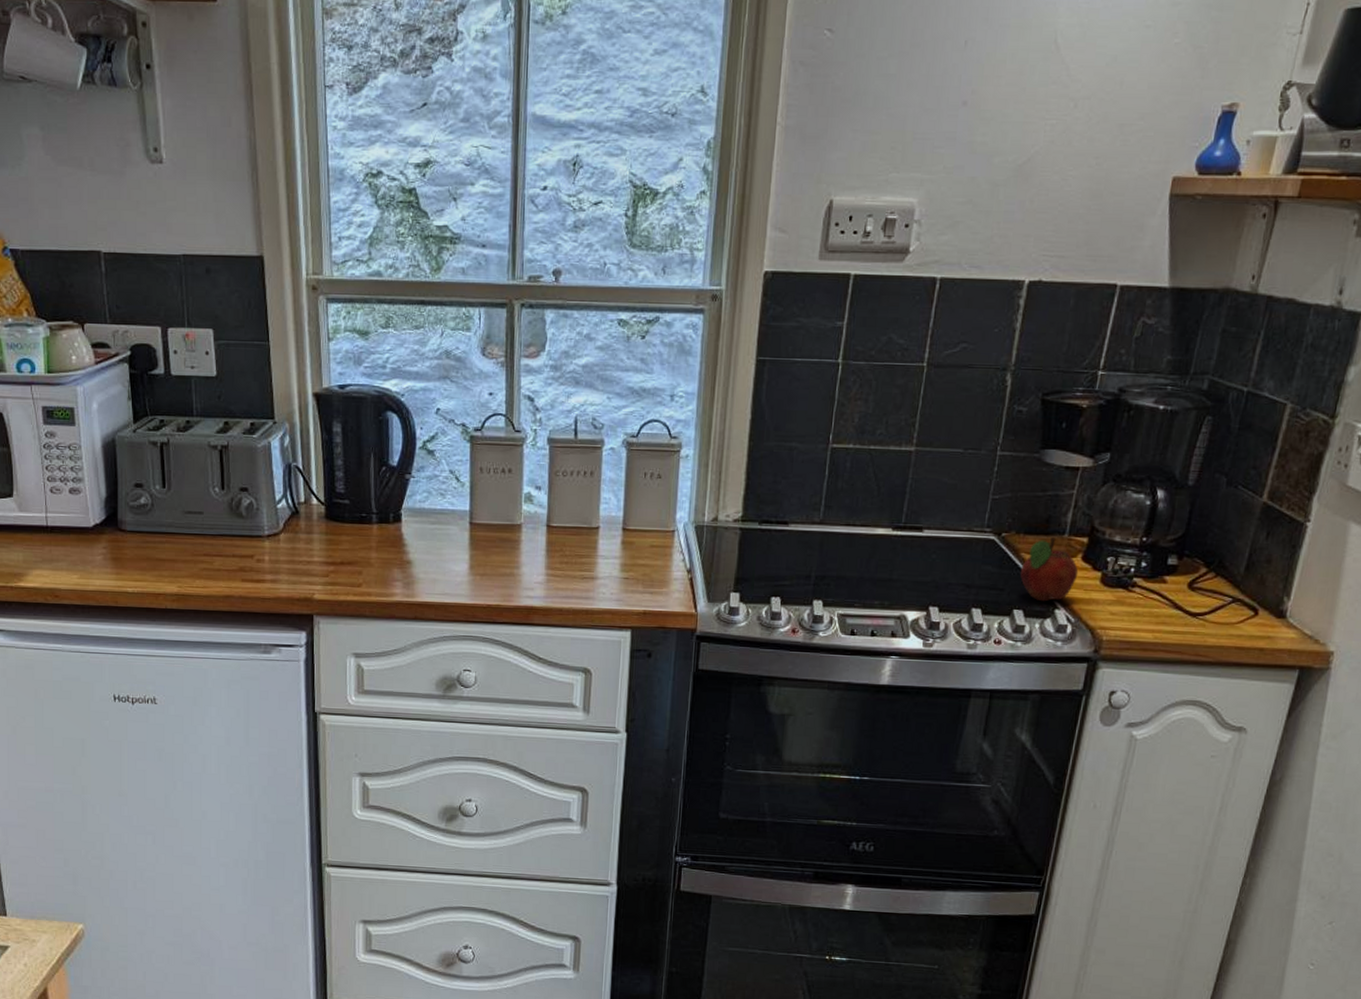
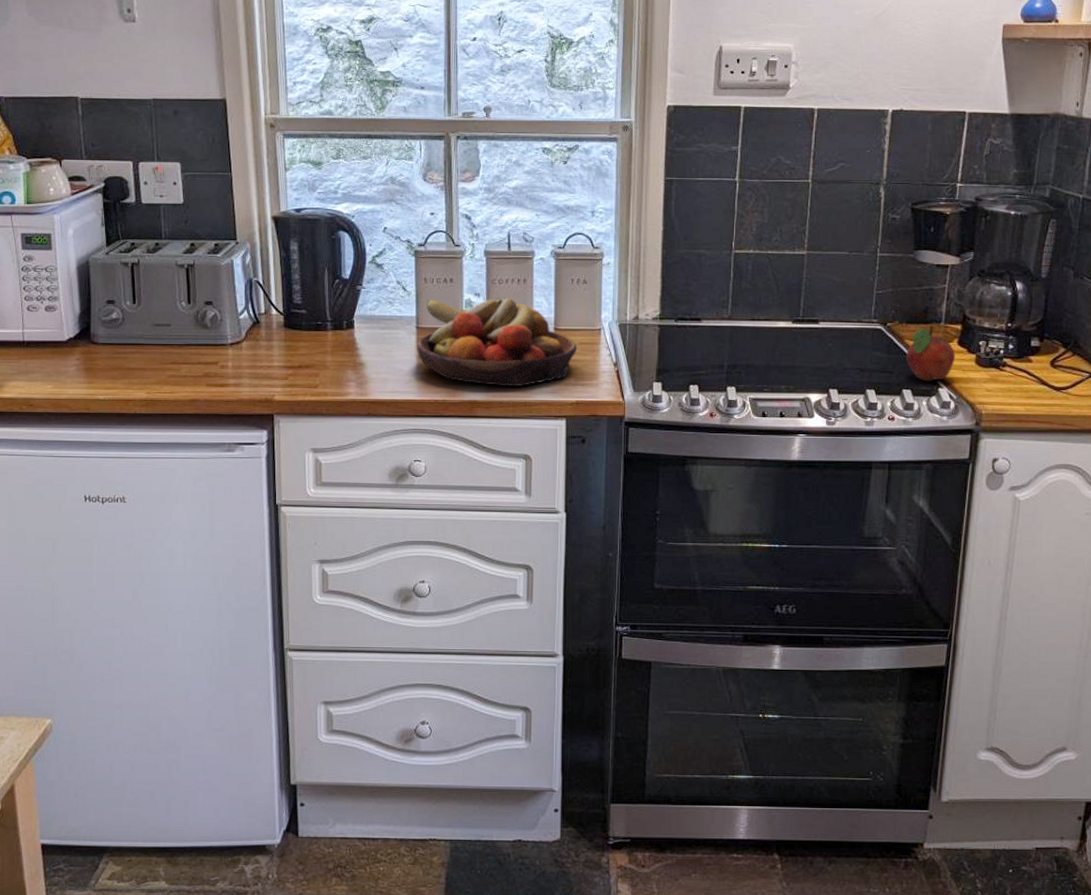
fruit bowl: none [470,491,648,593] -> present [417,297,578,387]

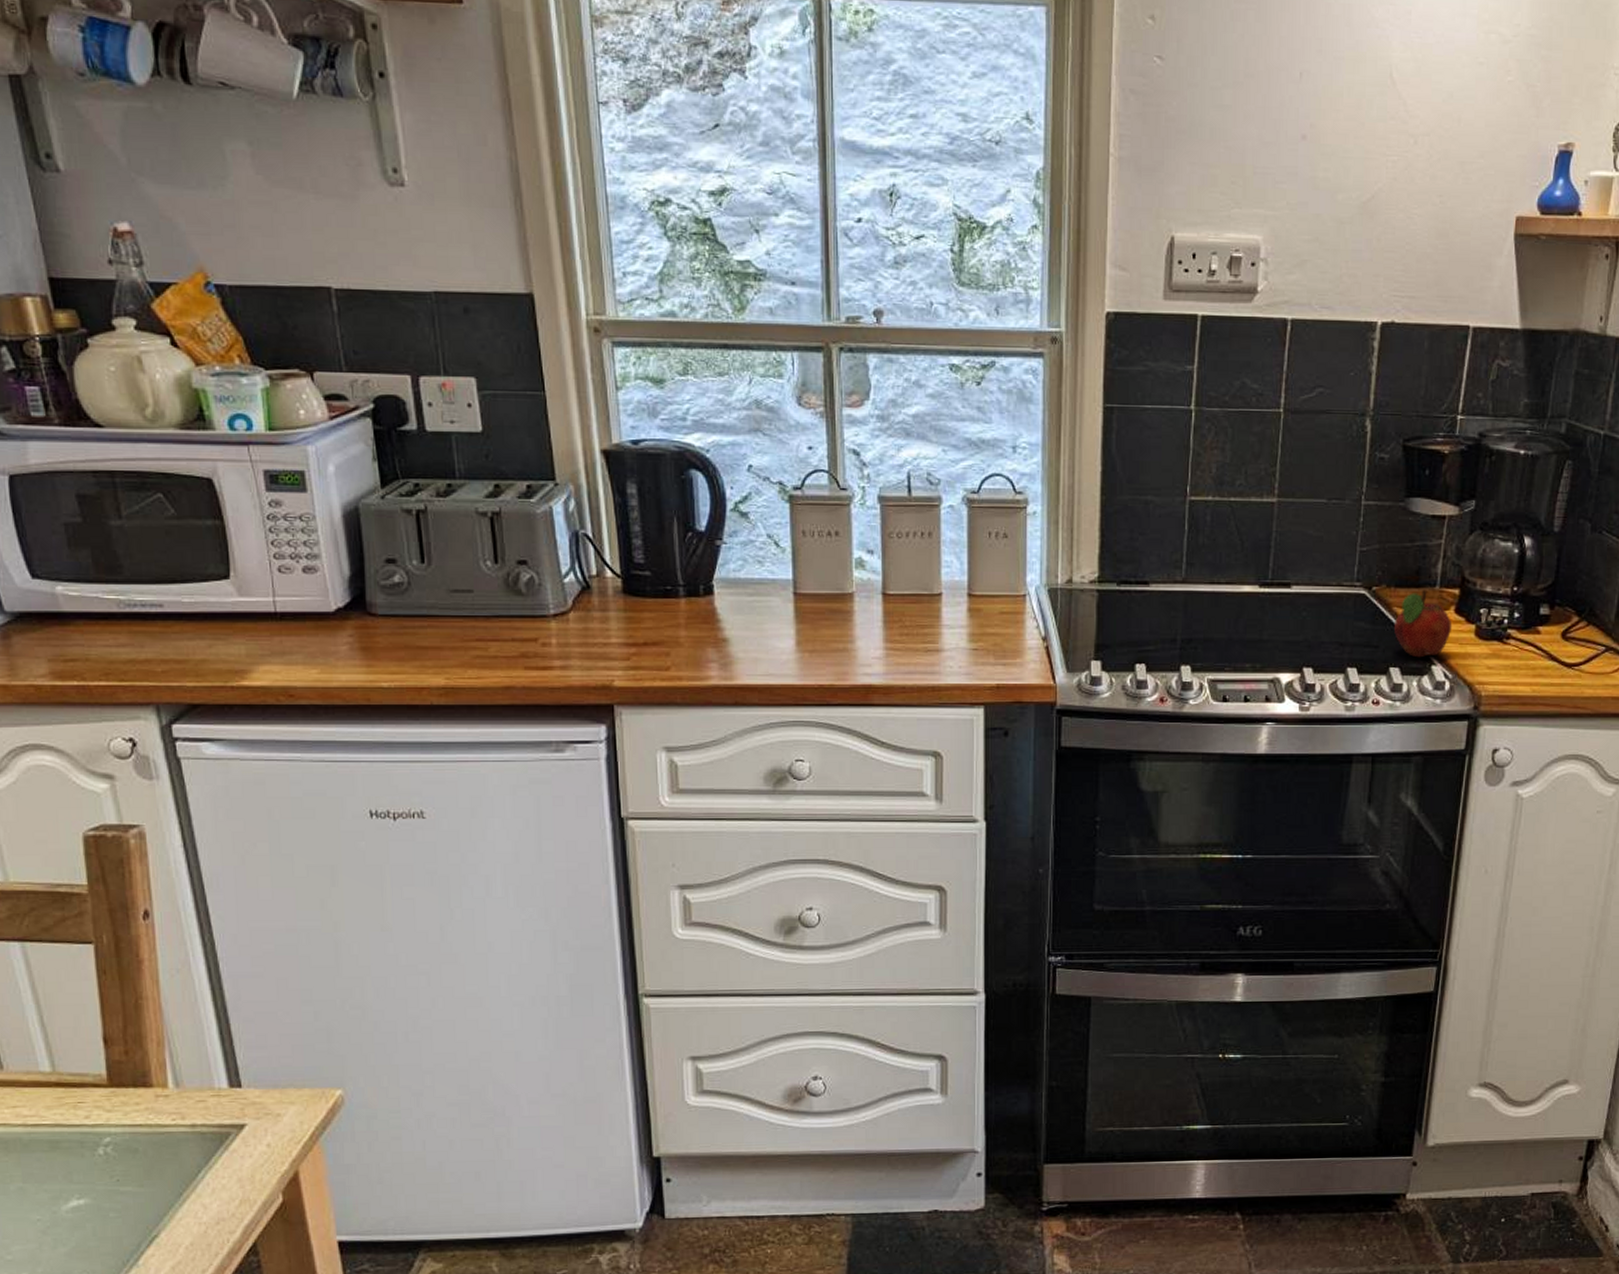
fruit bowl: present [417,297,578,387] -> none [795,555,997,668]

